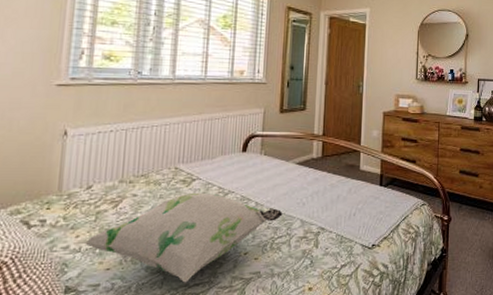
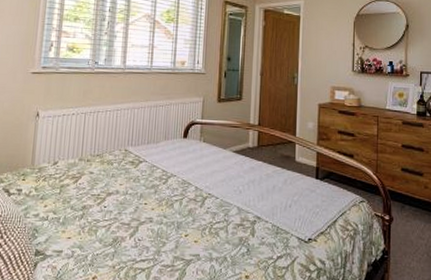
decorative pillow: present [85,192,283,283] -> none [51,173,220,258]

